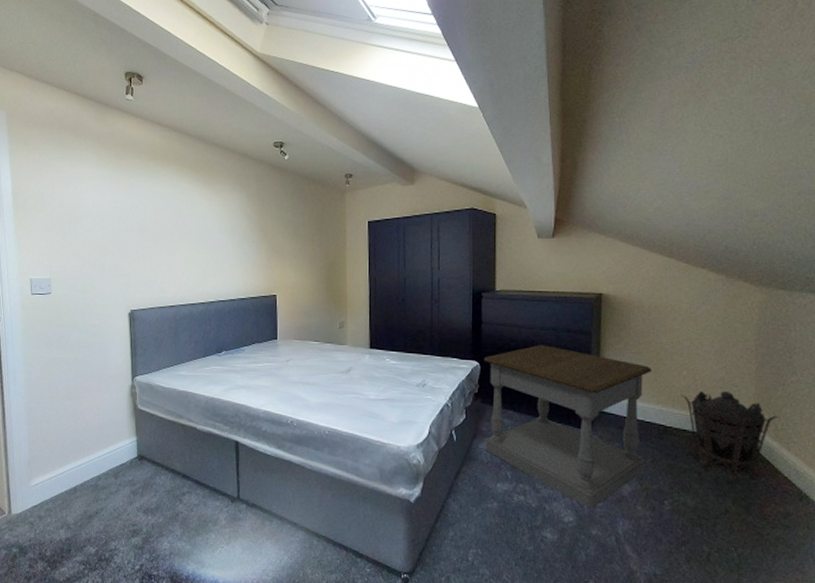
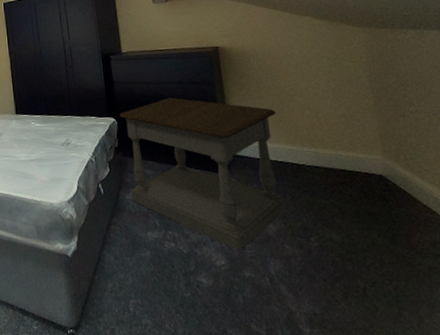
lantern: present [681,391,781,481] -> none [308,127,408,213]

